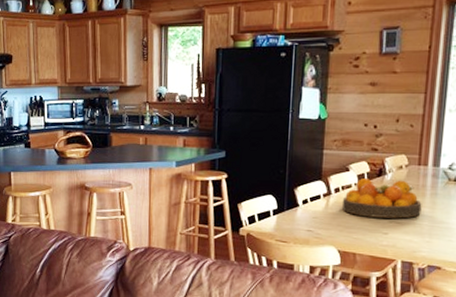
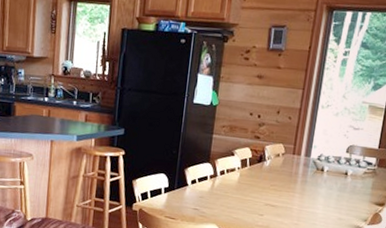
fruit bowl: present [341,178,422,219] -> none [225,163,294,202]

